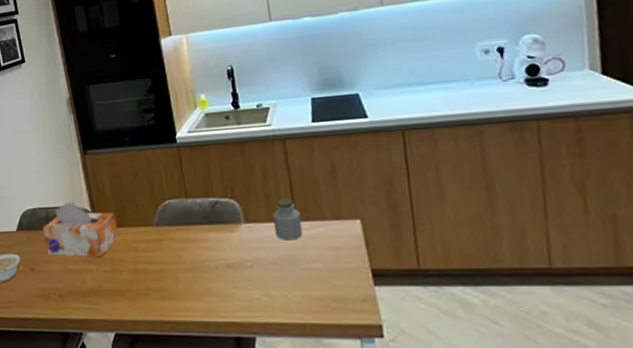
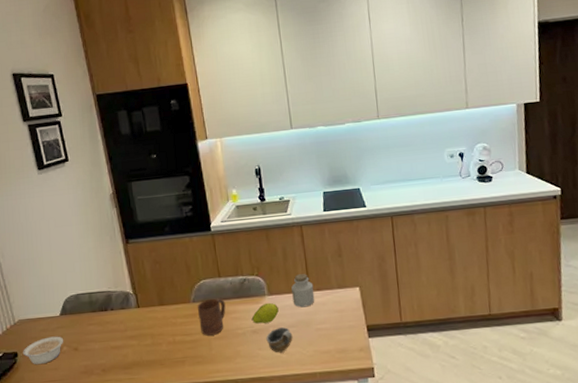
tissue box: present [43,202,119,258] -> none [86,287,158,335]
cup: none [161,222,195,266] -> present [197,298,226,336]
fruit: none [224,231,258,257] -> present [251,302,279,324]
cup: none [242,263,276,295] -> present [266,327,293,353]

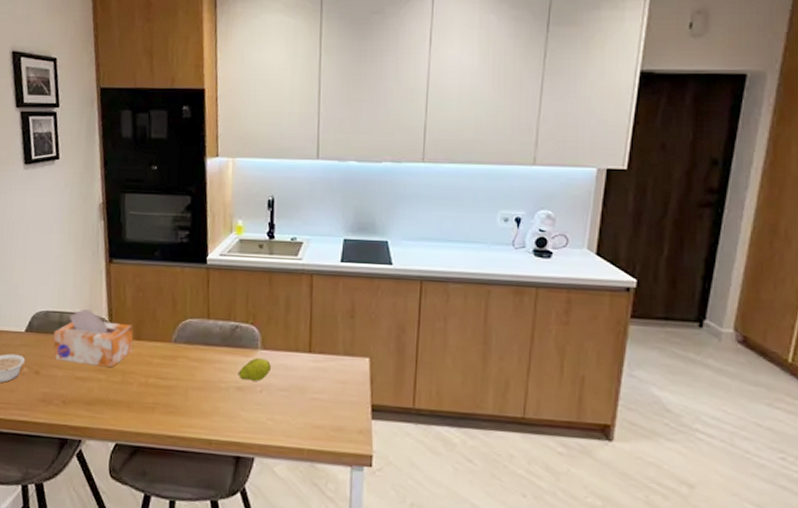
tissue box: none [86,287,158,335] -> present [53,309,134,368]
cup: present [197,298,226,336] -> none [177,341,211,384]
cup: present [266,327,293,353] -> none [251,389,283,419]
jar: present [291,273,315,308] -> none [289,330,316,371]

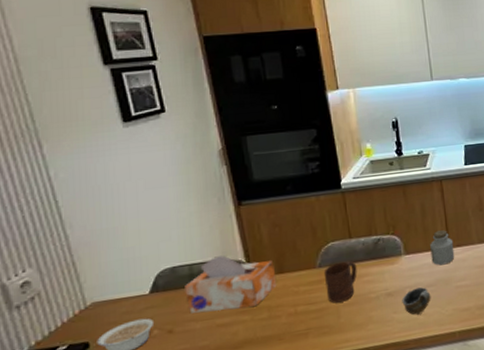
cup: none [177,341,211,384] -> present [323,261,357,303]
fruit: present [238,357,271,381] -> none [386,262,416,286]
cup: none [251,389,283,419] -> present [402,287,431,315]
jar: none [289,330,316,371] -> present [430,229,455,266]

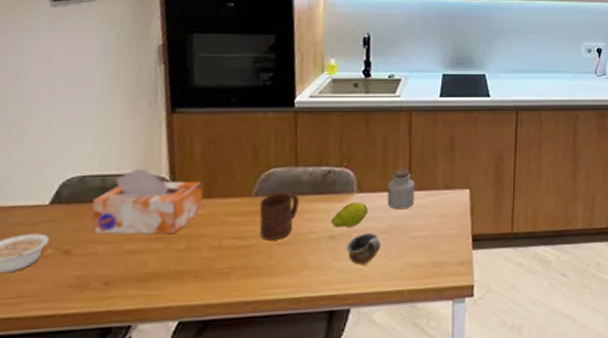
fruit: none [386,262,416,286] -> present [331,201,368,228]

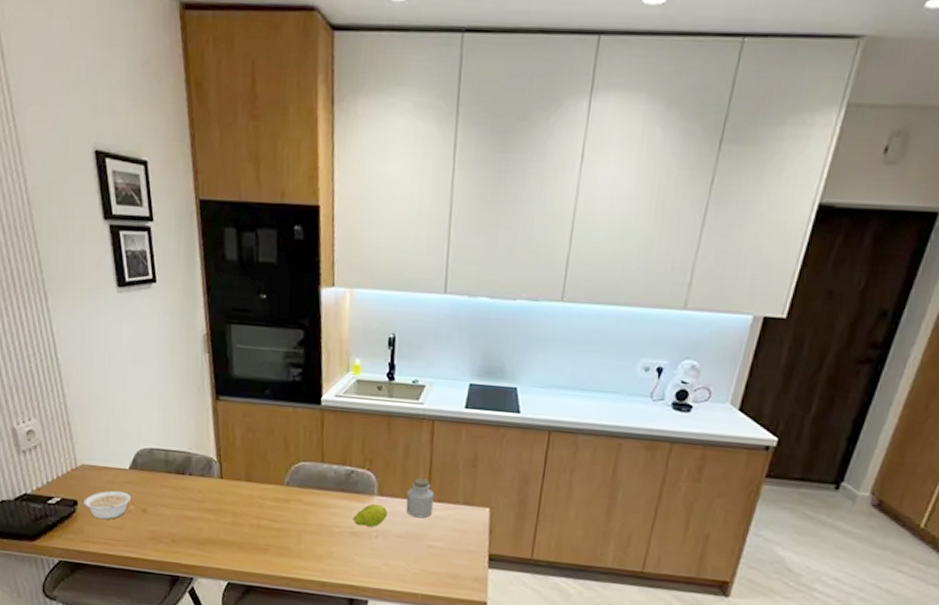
tissue box: present [92,169,204,235] -> none [160,448,244,509]
cup: present [259,192,299,241] -> none [290,485,325,528]
cup: present [346,233,381,265] -> none [366,535,399,564]

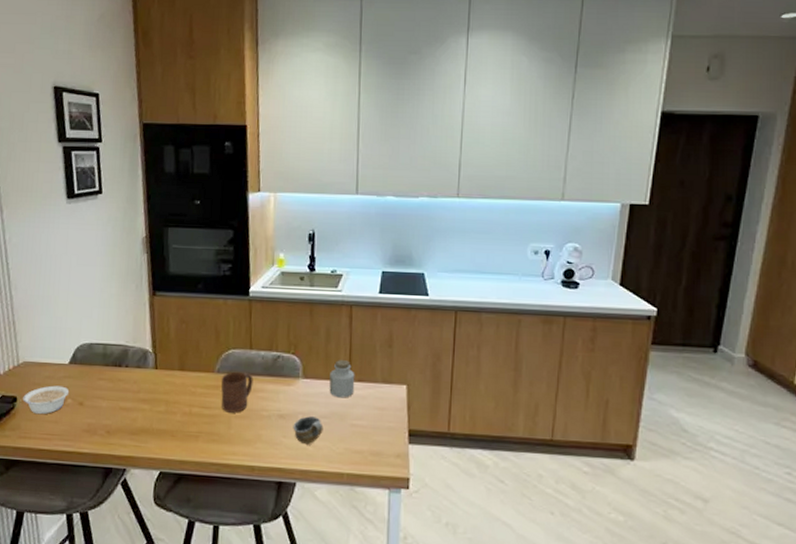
cup: none [290,485,325,528] -> present [221,371,253,413]
fruit: present [353,503,387,527] -> none [280,386,312,409]
cup: none [366,535,399,564] -> present [293,416,324,445]

